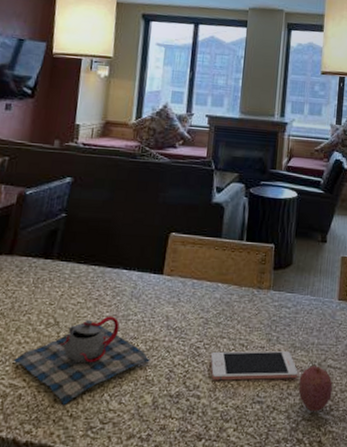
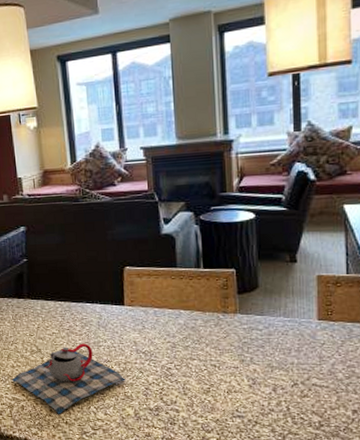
cell phone: present [210,351,298,381] -> none [183,371,279,397]
fruit: present [298,366,333,412] -> none [280,384,320,427]

